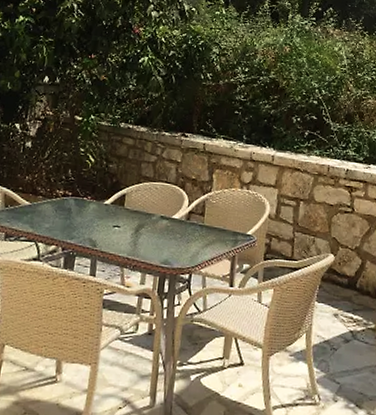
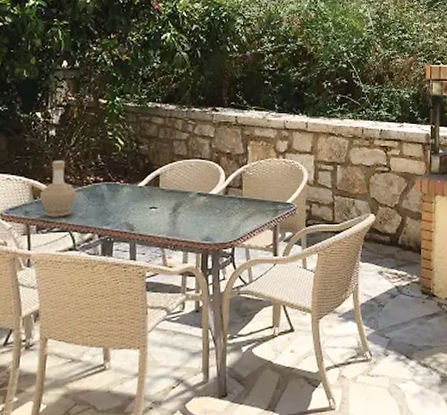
bottle: none [11,171,46,227] -> present [40,161,77,217]

